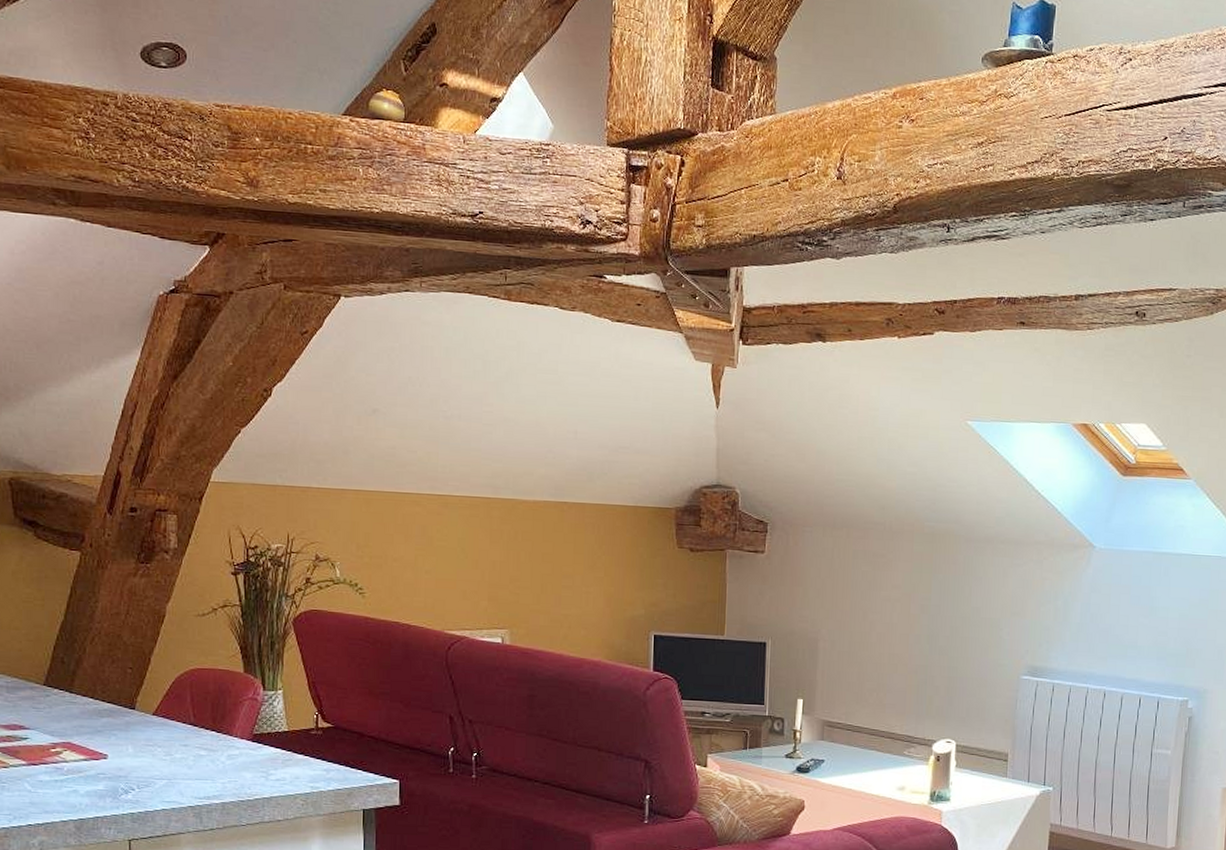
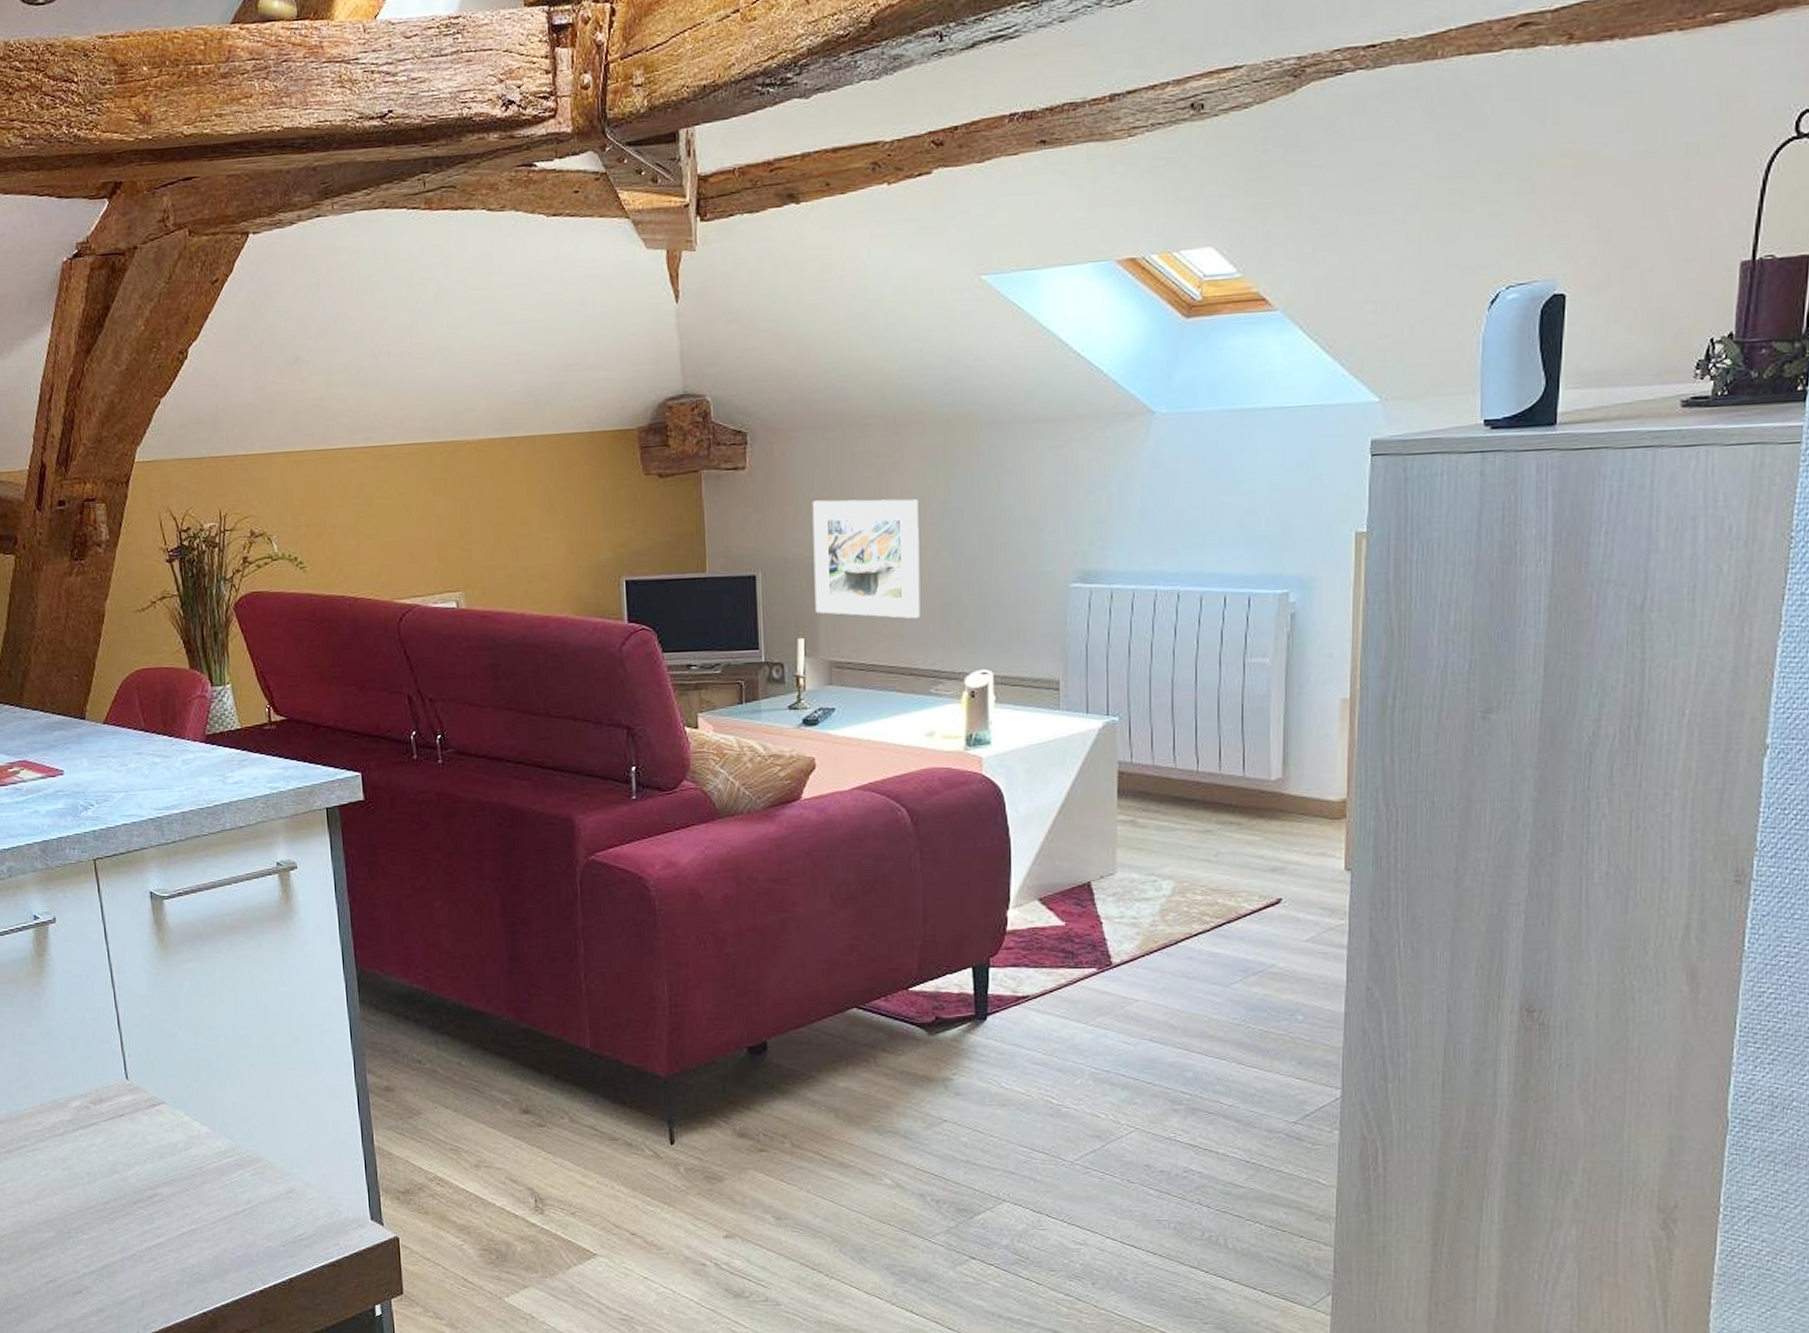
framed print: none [814,586,905,691] -> present [812,499,921,619]

